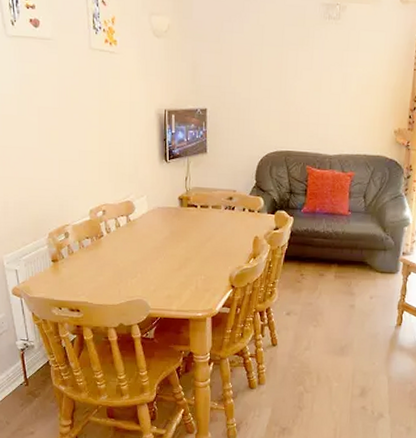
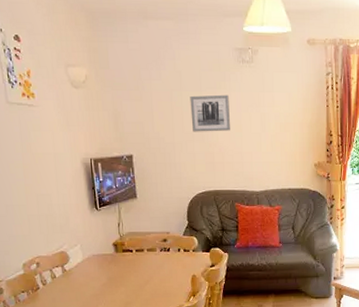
wall art: none [269,51,311,90] -> present [190,94,230,132]

